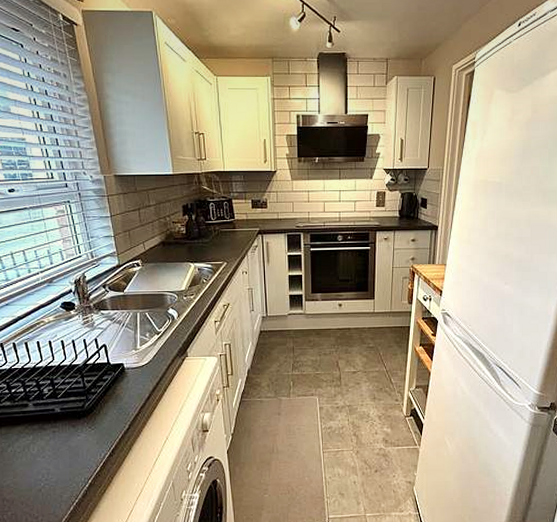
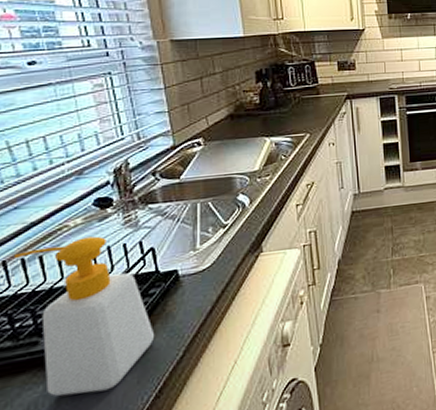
soap bottle: none [7,331,108,446] -> present [13,236,155,396]

